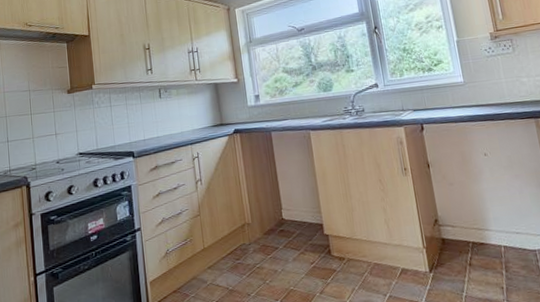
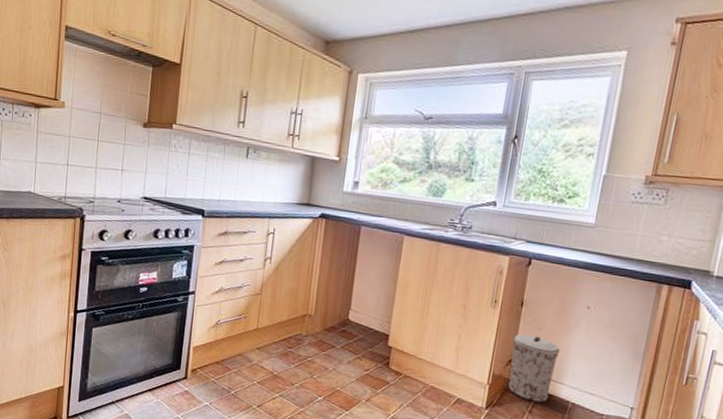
trash can: none [431,191,482,255] -> present [508,334,560,403]

